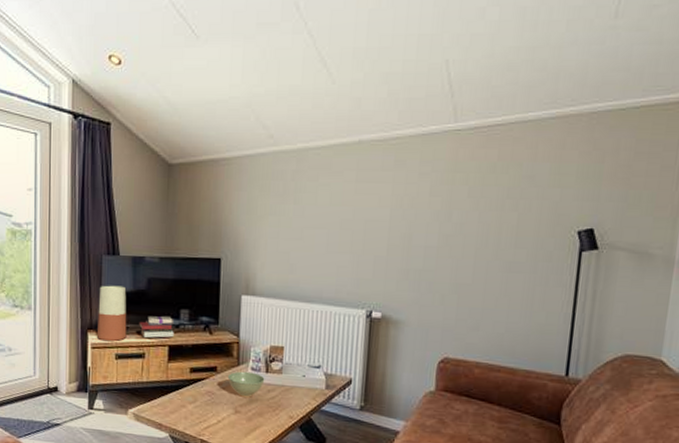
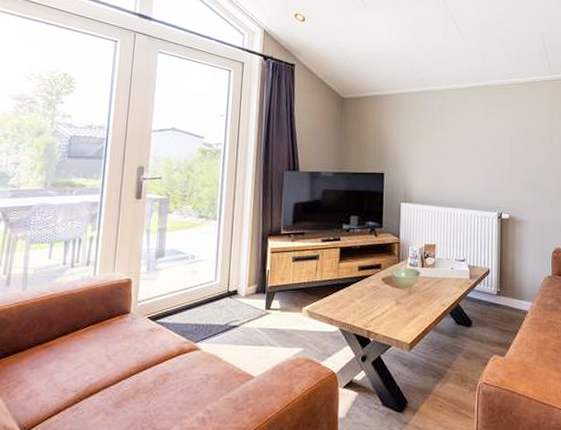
vase: present [97,285,127,342] -> none [277,196,304,246]
books: present [139,316,174,339] -> none [314,222,345,242]

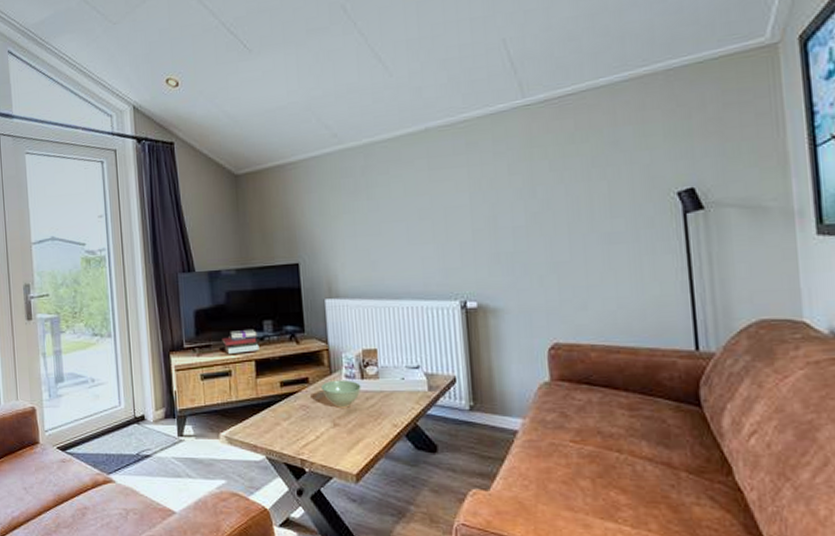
books: none [314,222,345,242] -> present [222,328,259,355]

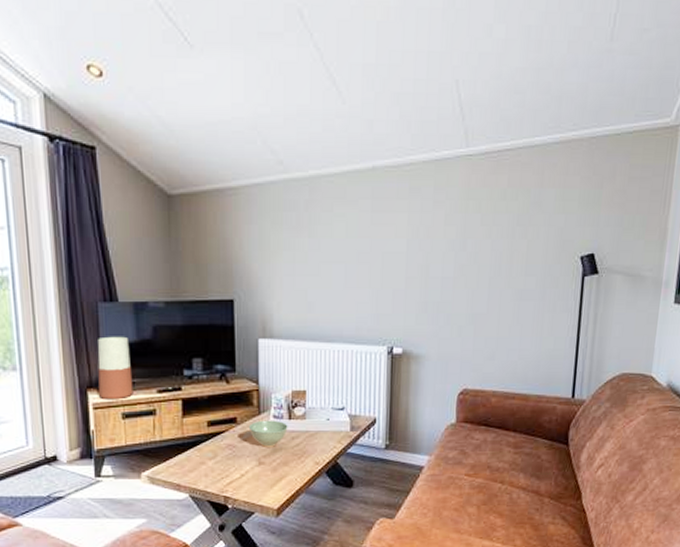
vase: none [177,302,210,362] -> present [97,336,133,400]
books: present [222,328,259,355] -> none [147,366,187,393]

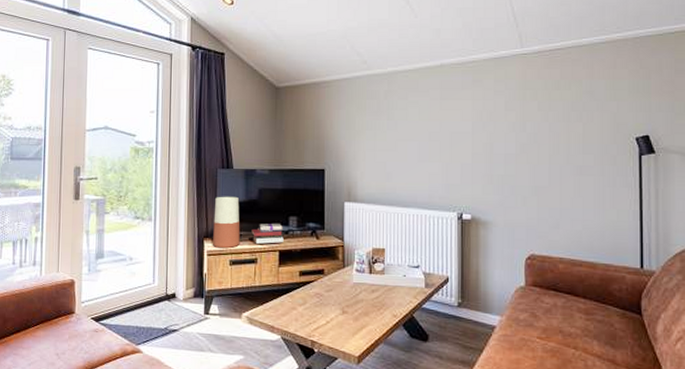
books: none [147,366,187,393] -> present [251,223,284,245]
bowl: present [248,420,288,448] -> none [334,273,369,299]

